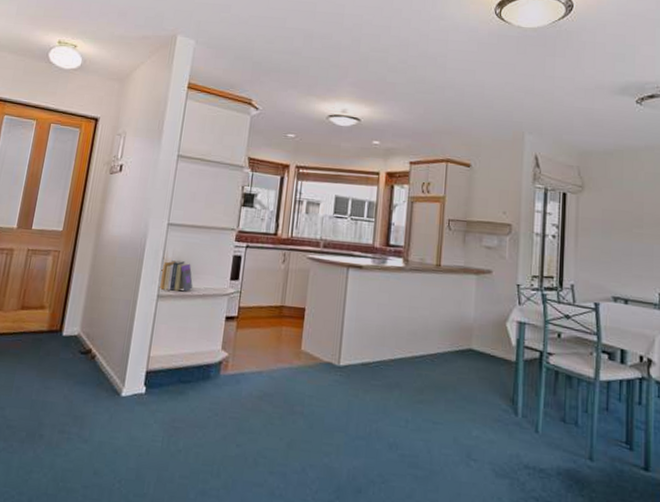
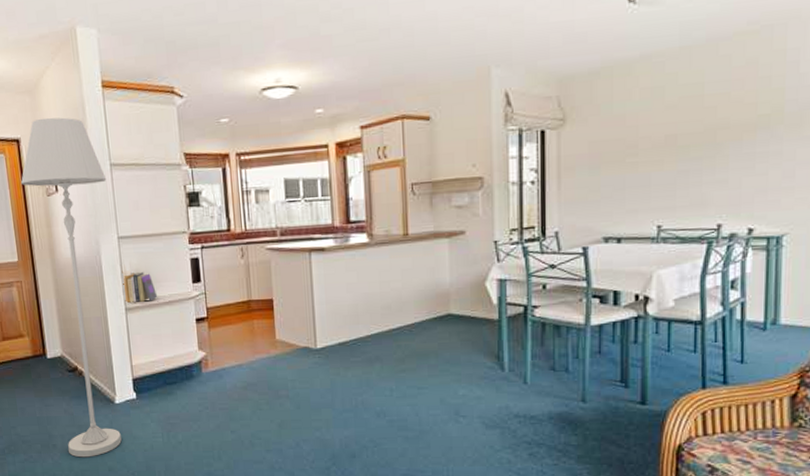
floor lamp: none [54,104,171,455] -> present [21,117,122,458]

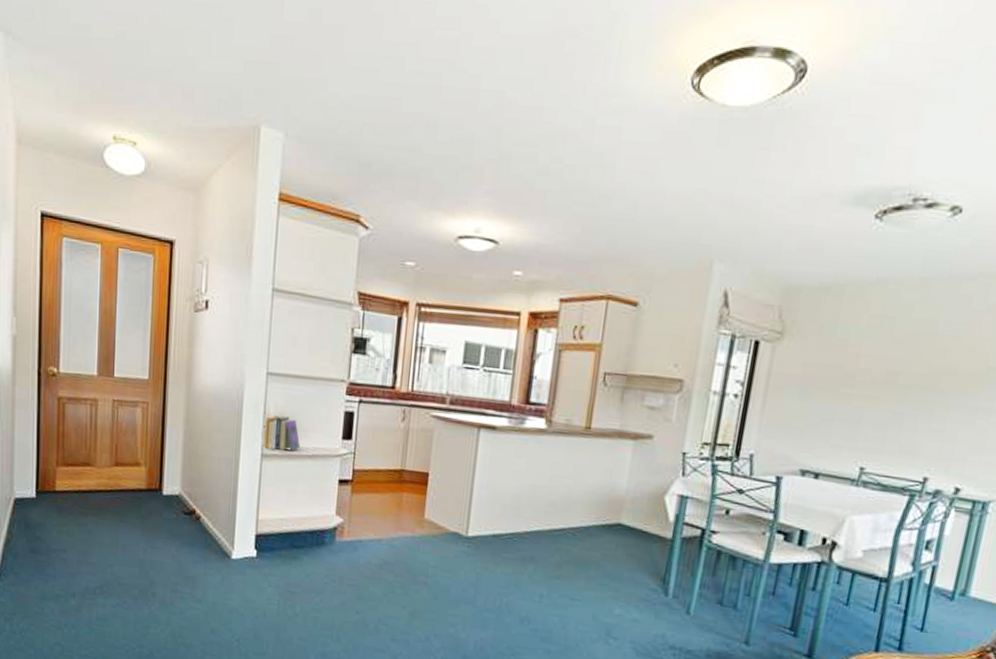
floor lamp: present [21,117,122,458] -> none [168,222,266,614]

